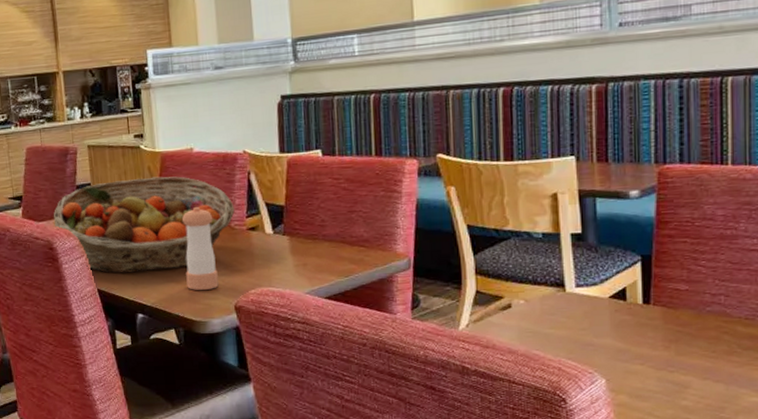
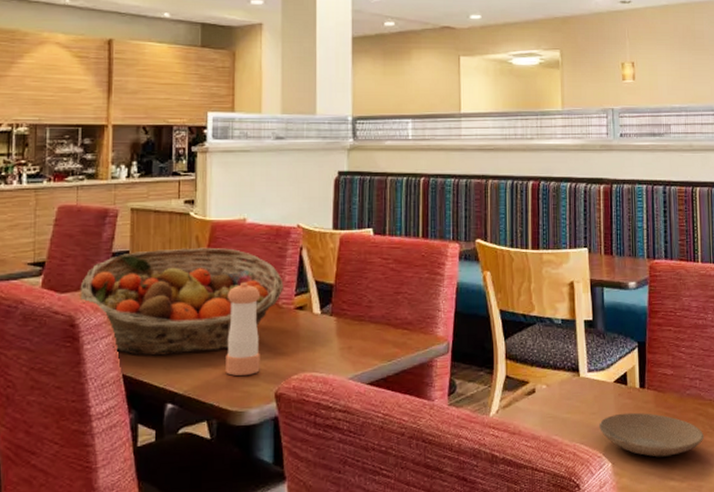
plate: none [590,329,729,376] -> present [599,412,704,457]

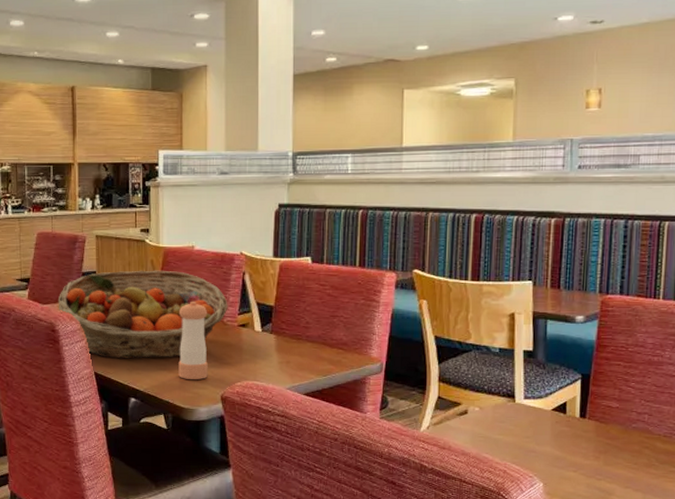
plate: present [599,412,704,457] -> none [532,439,648,483]

